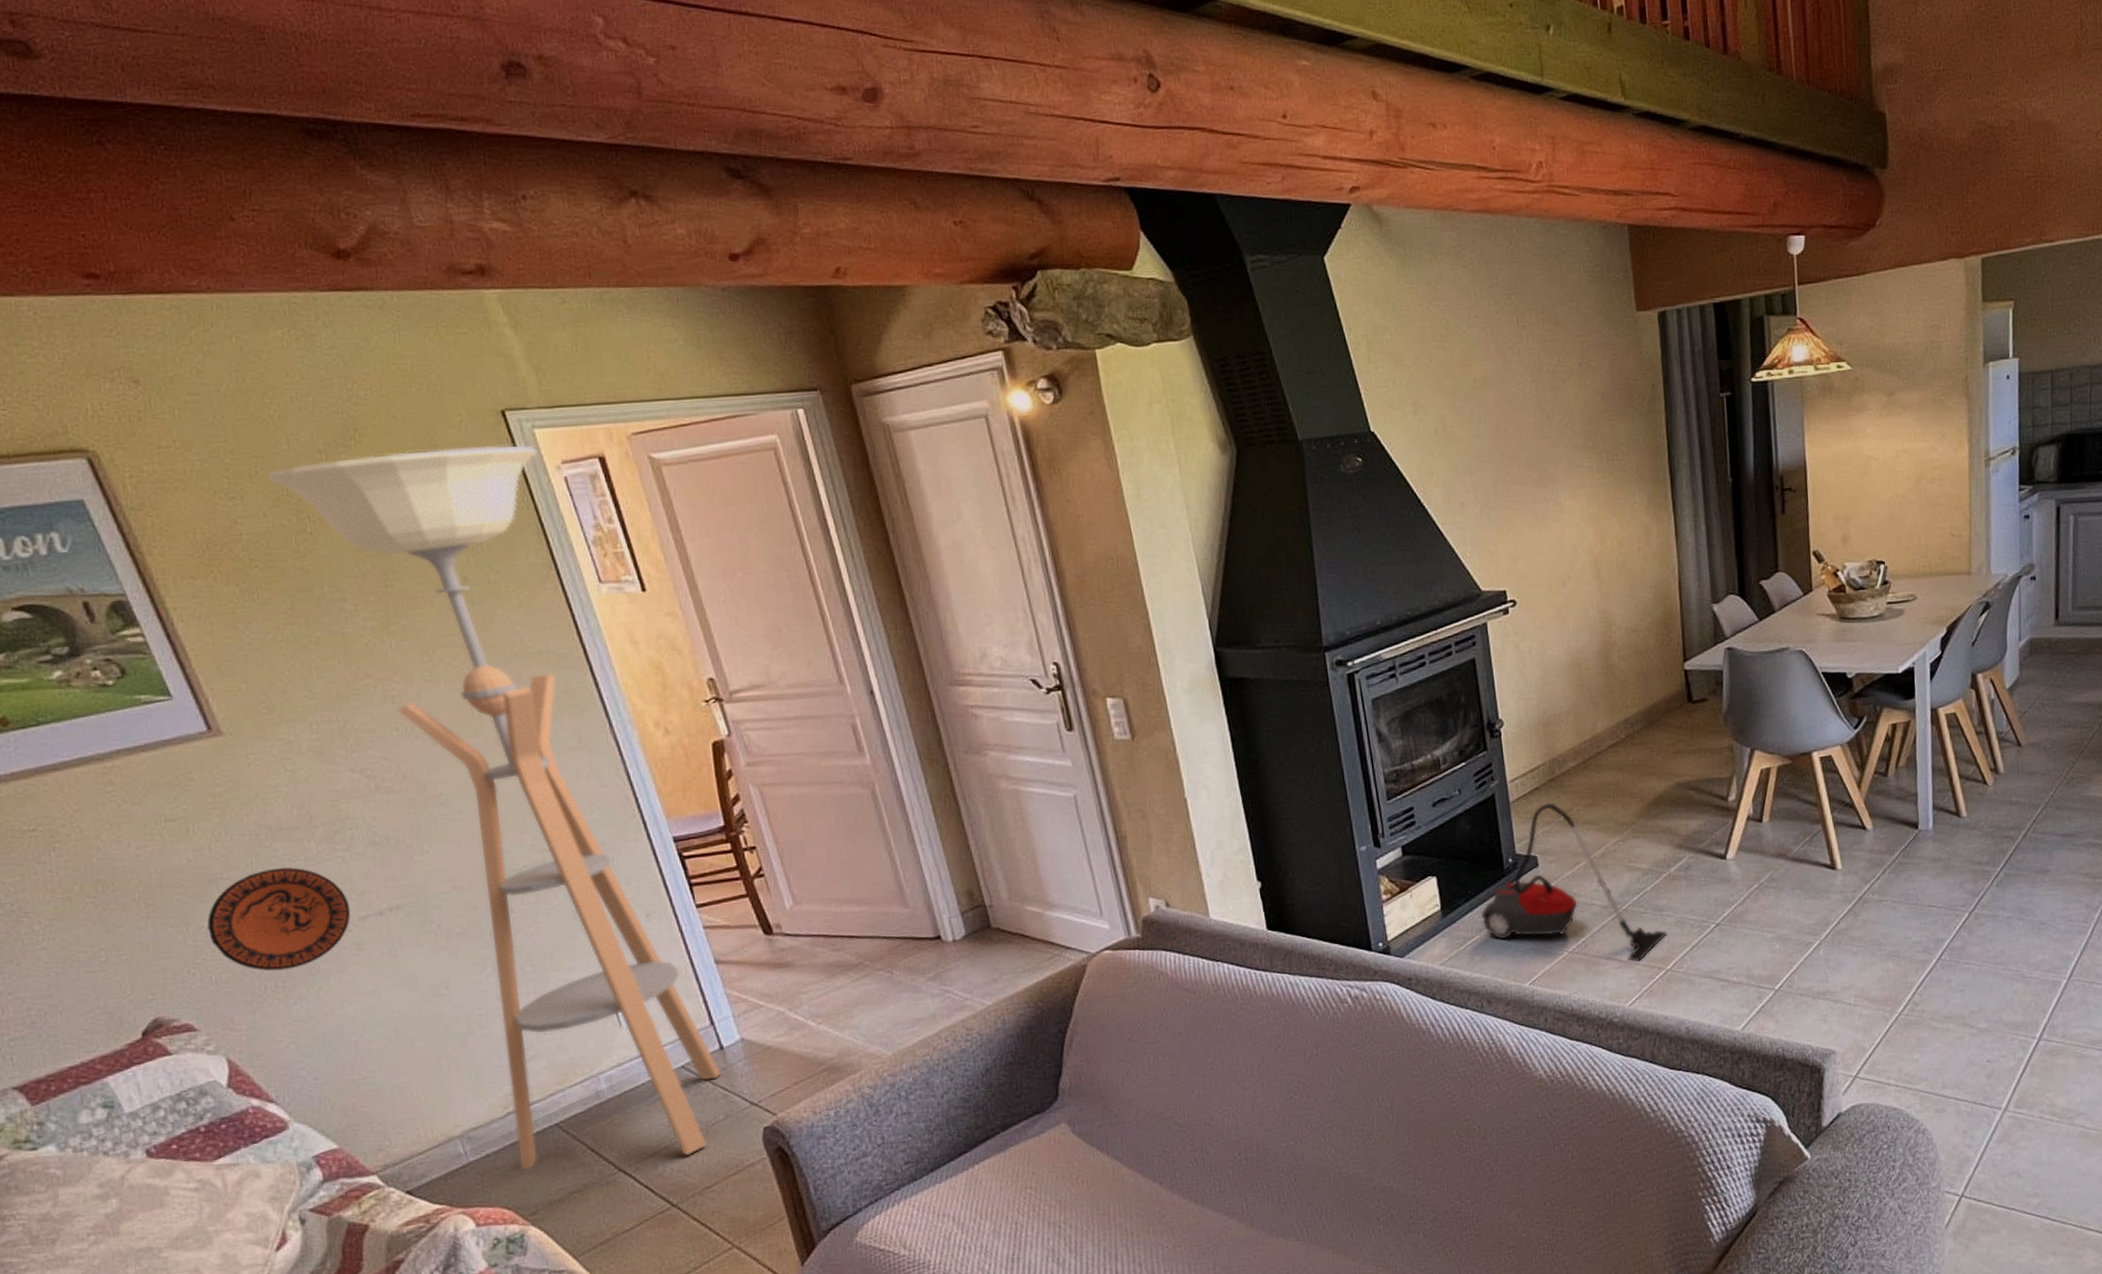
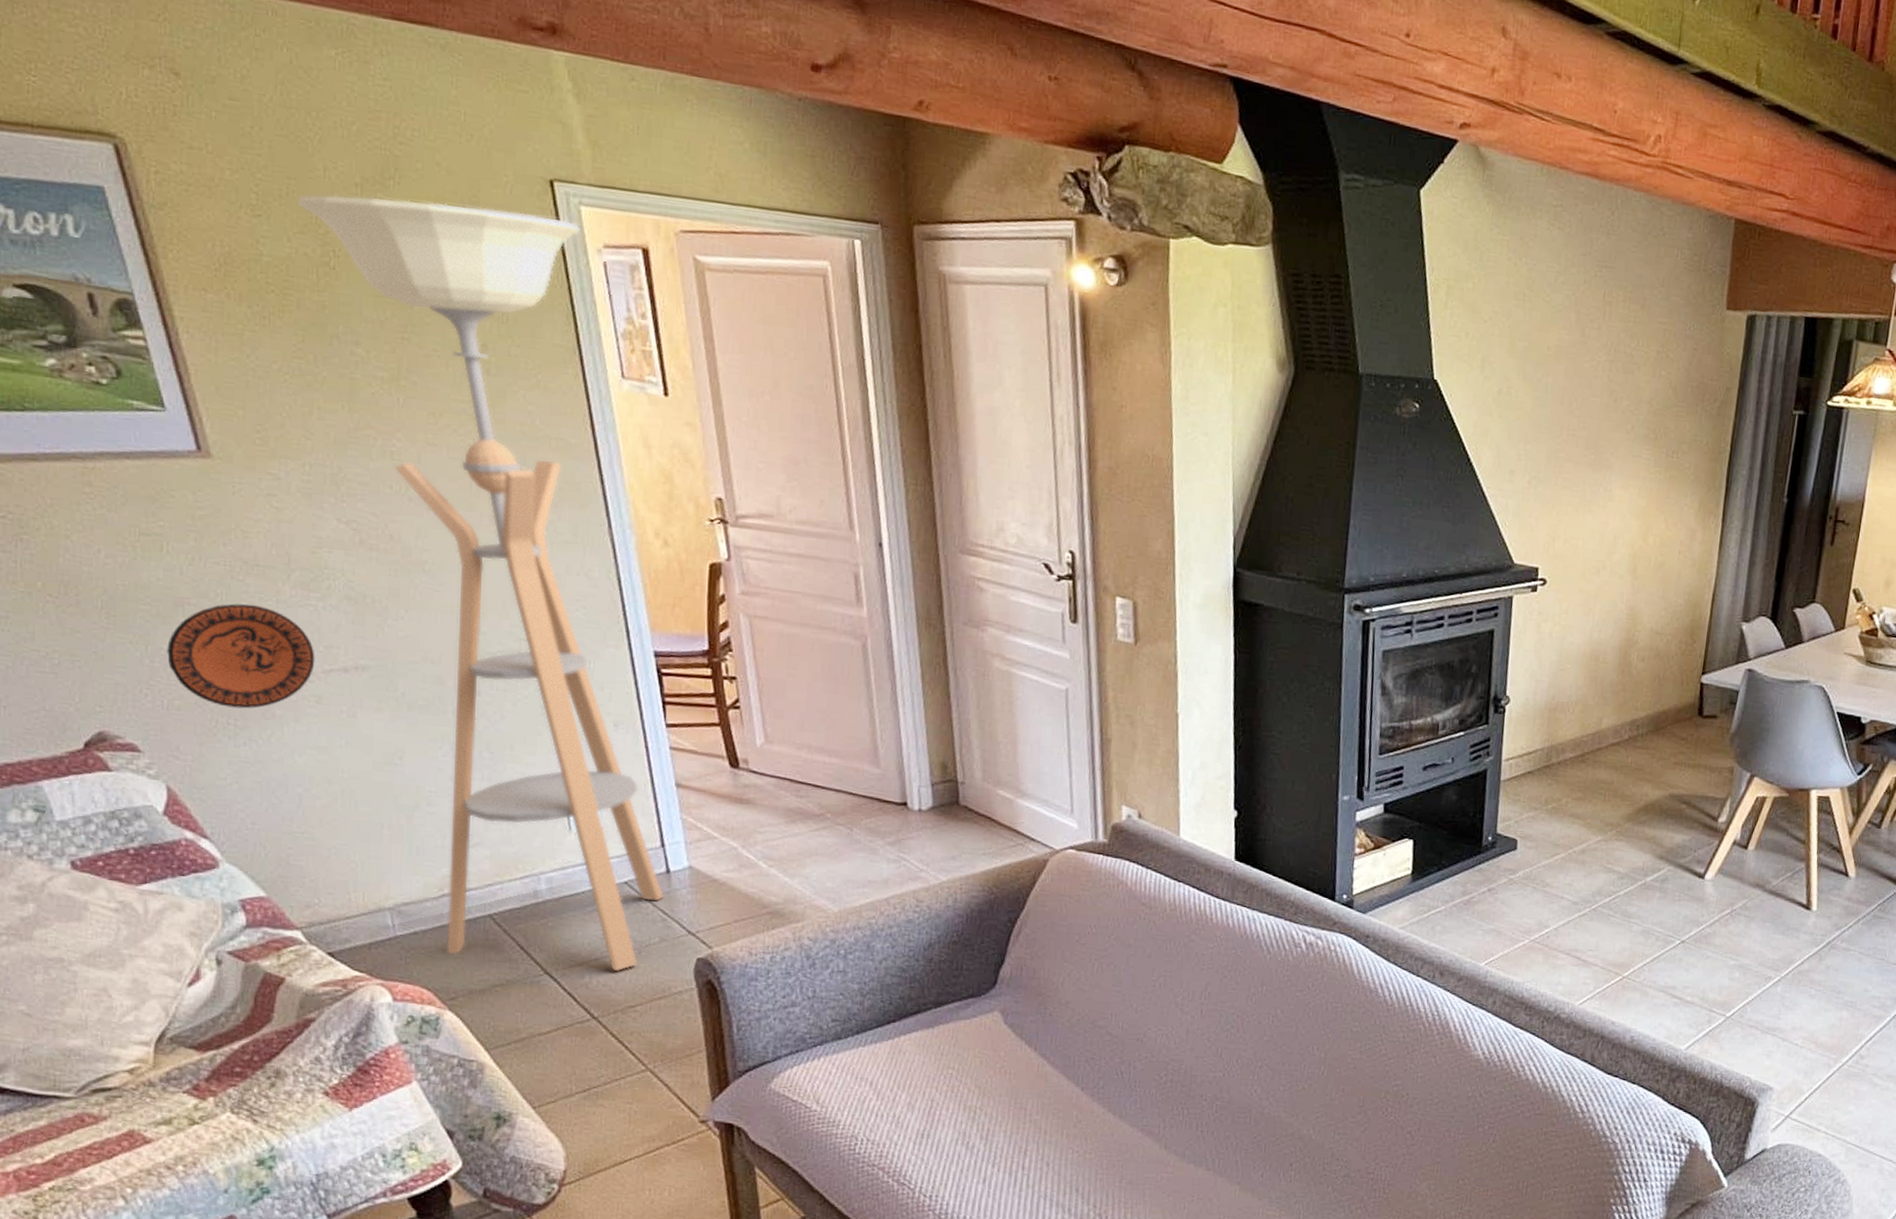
vacuum cleaner: present [1480,802,1667,962] -> none [1450,788,1631,963]

